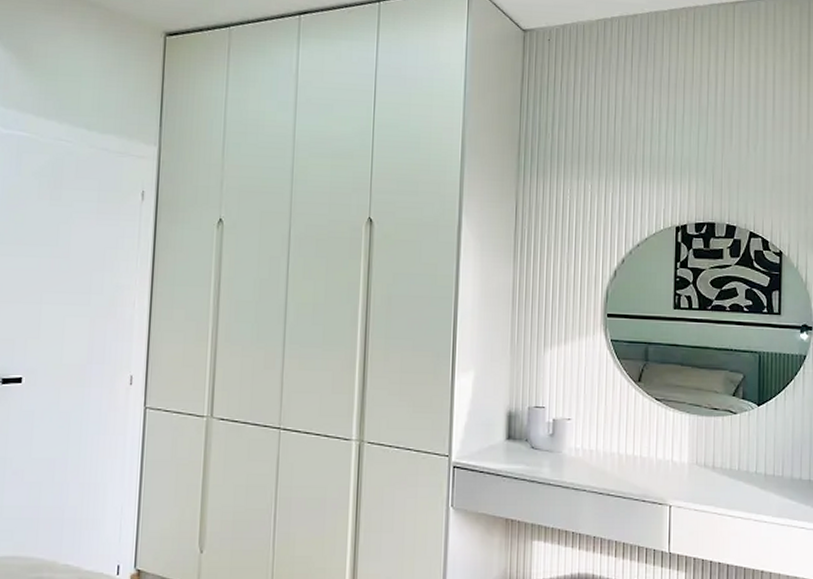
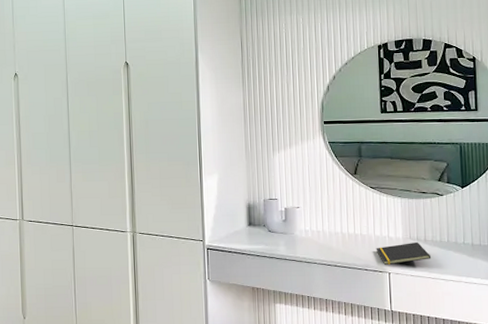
notepad: none [656,468,719,497] -> present [376,241,432,266]

